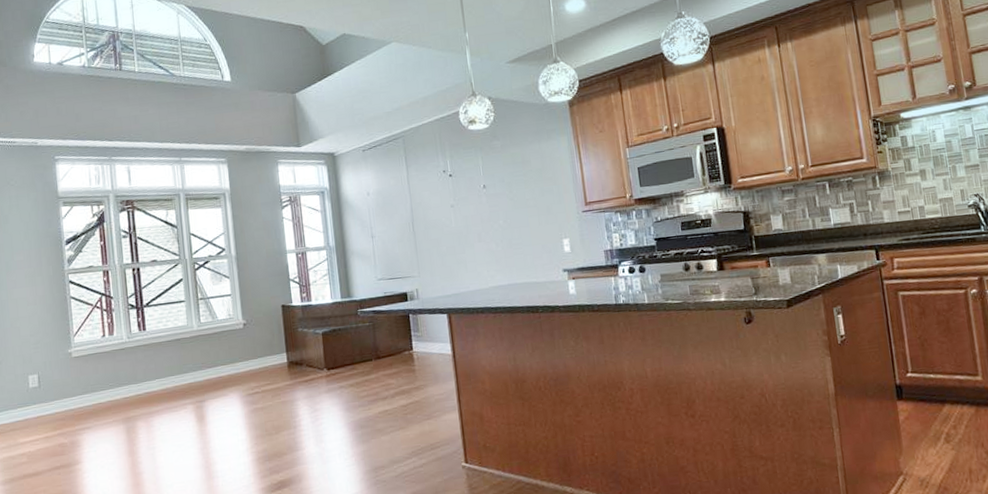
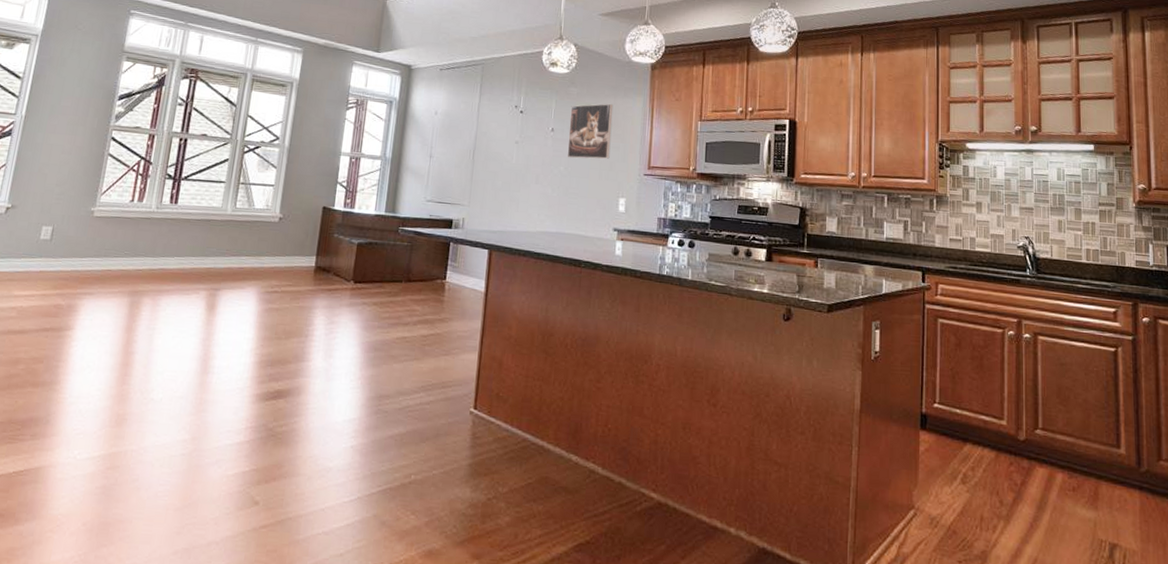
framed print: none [497,148,546,211] -> present [567,103,614,159]

